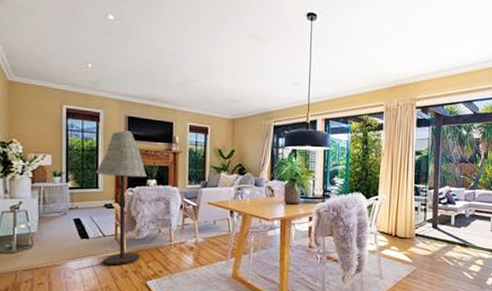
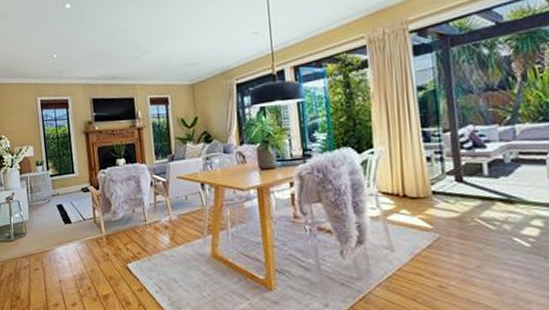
floor lamp: present [95,131,146,266] -> none [70,113,119,249]

